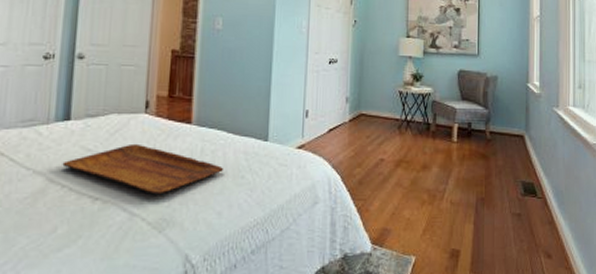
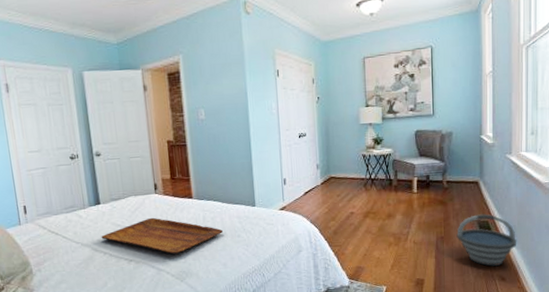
bucket: none [499,174,565,240] -> present [456,214,517,267]

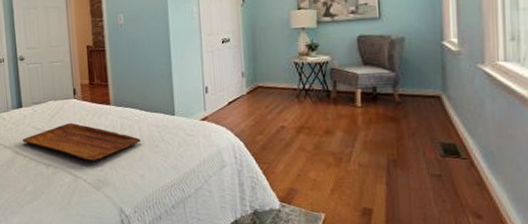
bucket: present [456,214,517,267] -> none [413,135,497,201]

